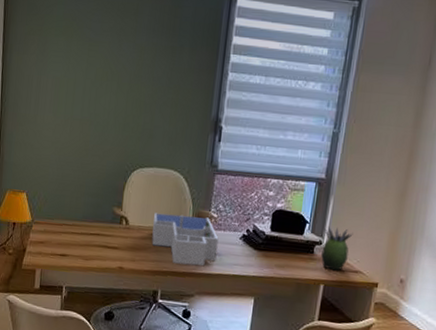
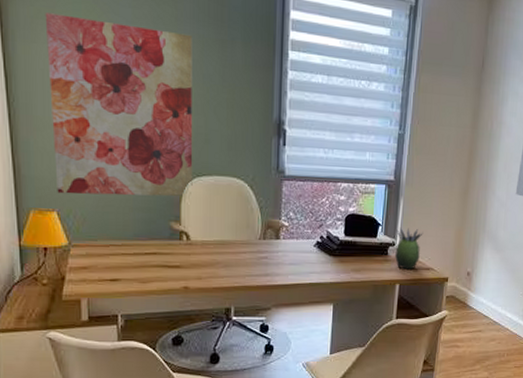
wall art: none [28,30,148,185] -> present [45,12,193,197]
desk organizer: present [152,213,219,267] -> none [219,225,292,278]

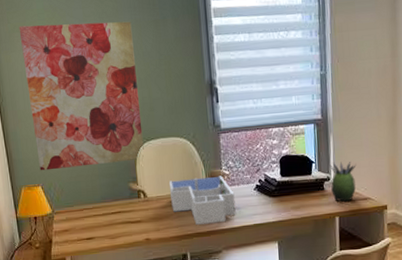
desk organizer: none [219,225,292,278] -> present [169,176,236,225]

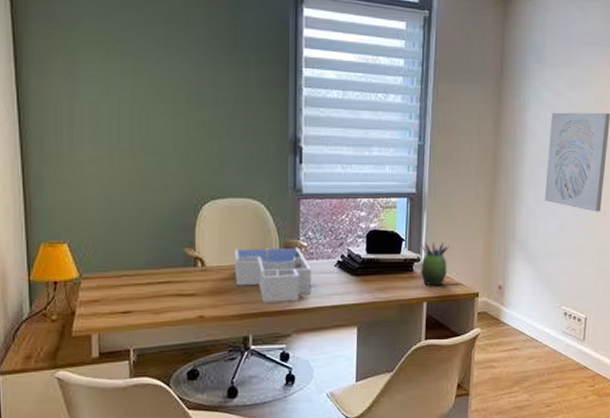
wall art: present [18,21,144,171] -> none [59,45,207,225]

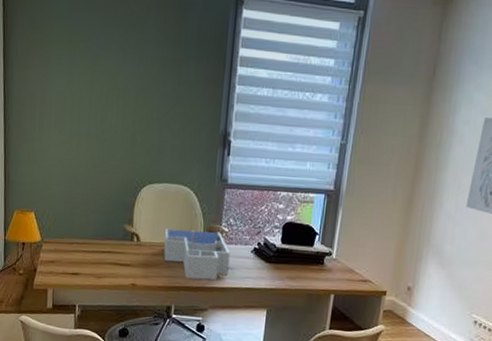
succulent plant: present [421,241,450,286] -> none [331,237,362,281]

